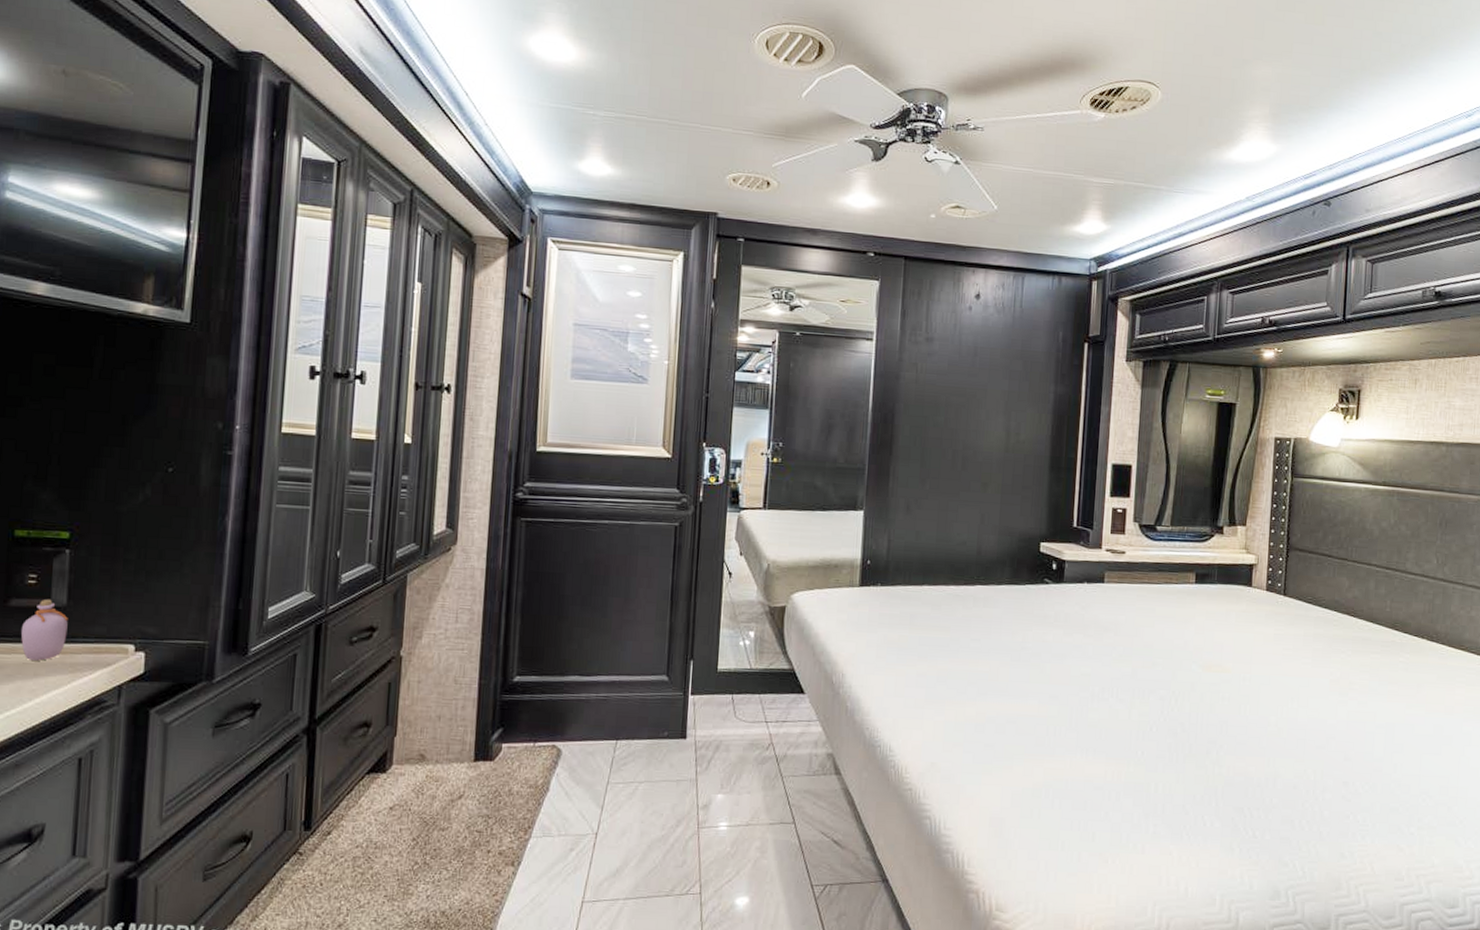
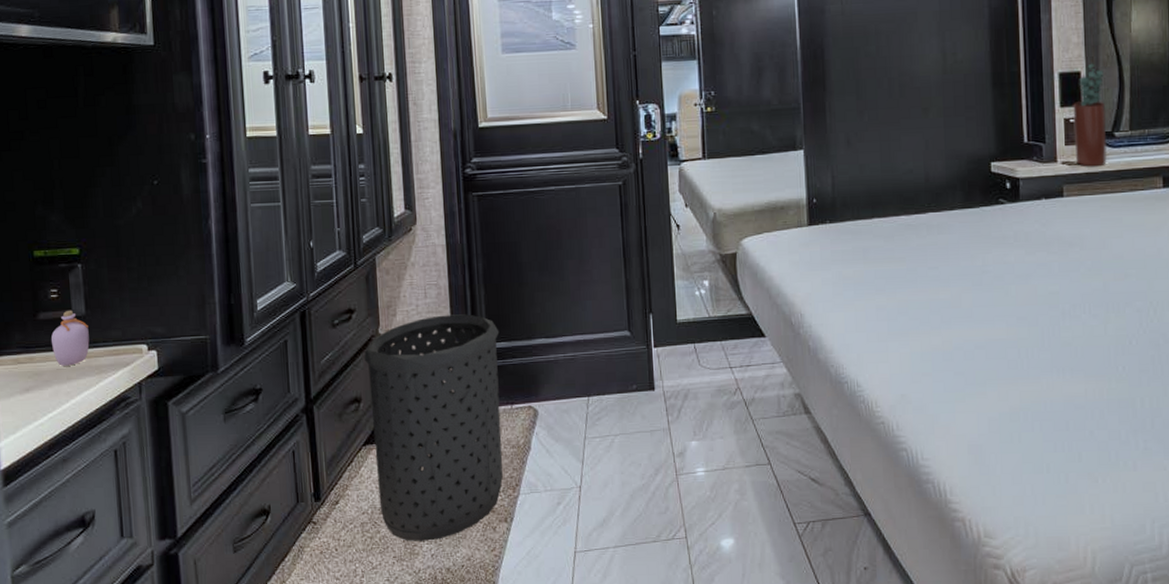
laundry basket: none [376,642,531,881] -> present [364,314,503,541]
vase: none [1118,454,1153,557] -> present [1073,59,1107,167]

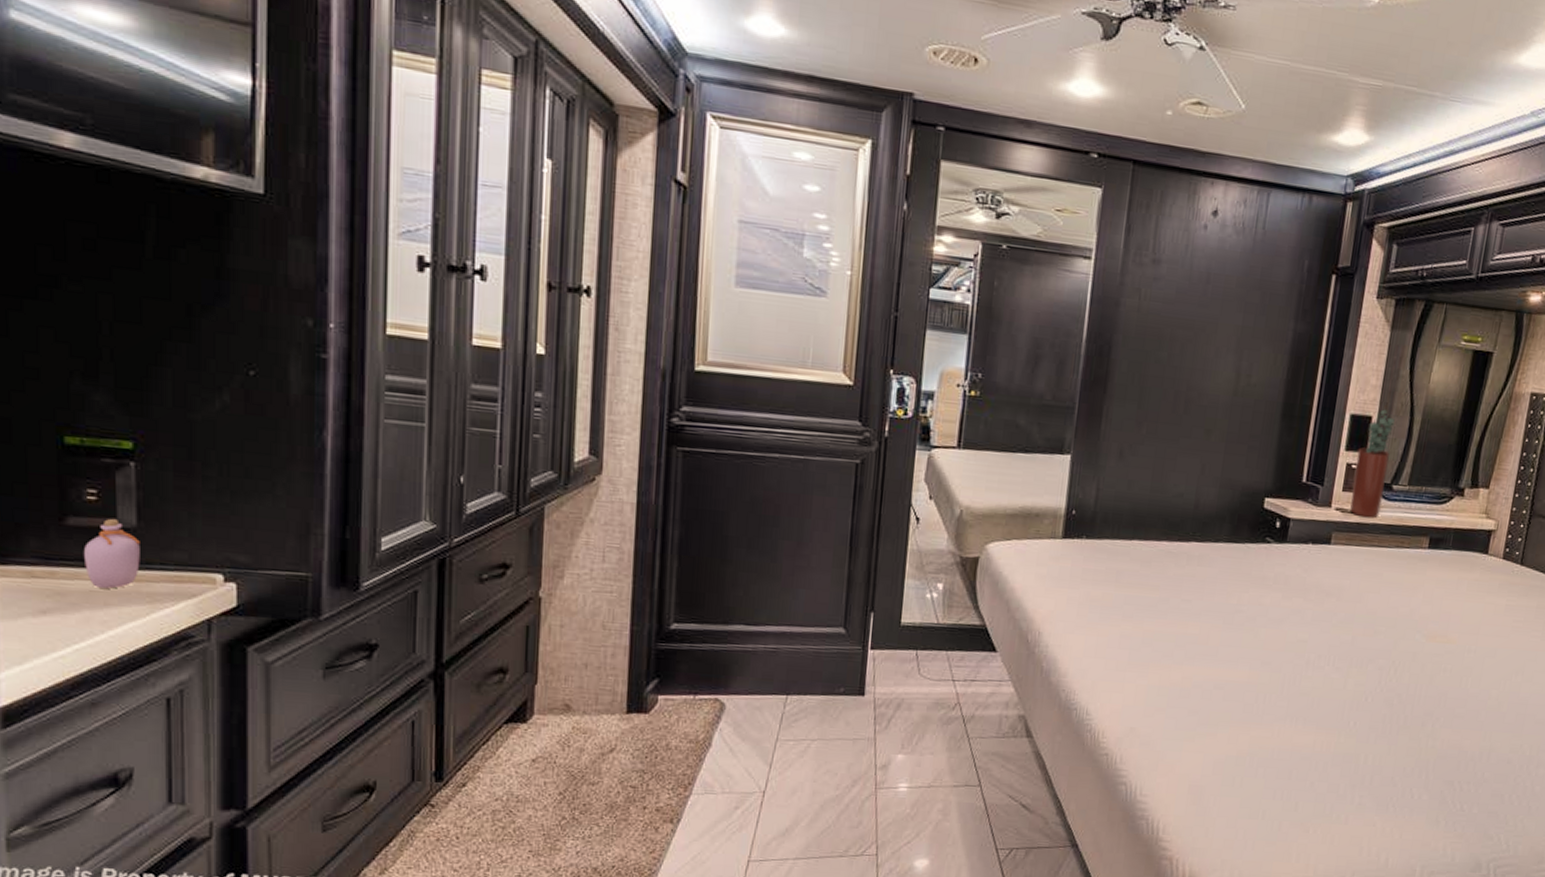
laundry basket: present [364,314,503,541] -> none [517,584,690,837]

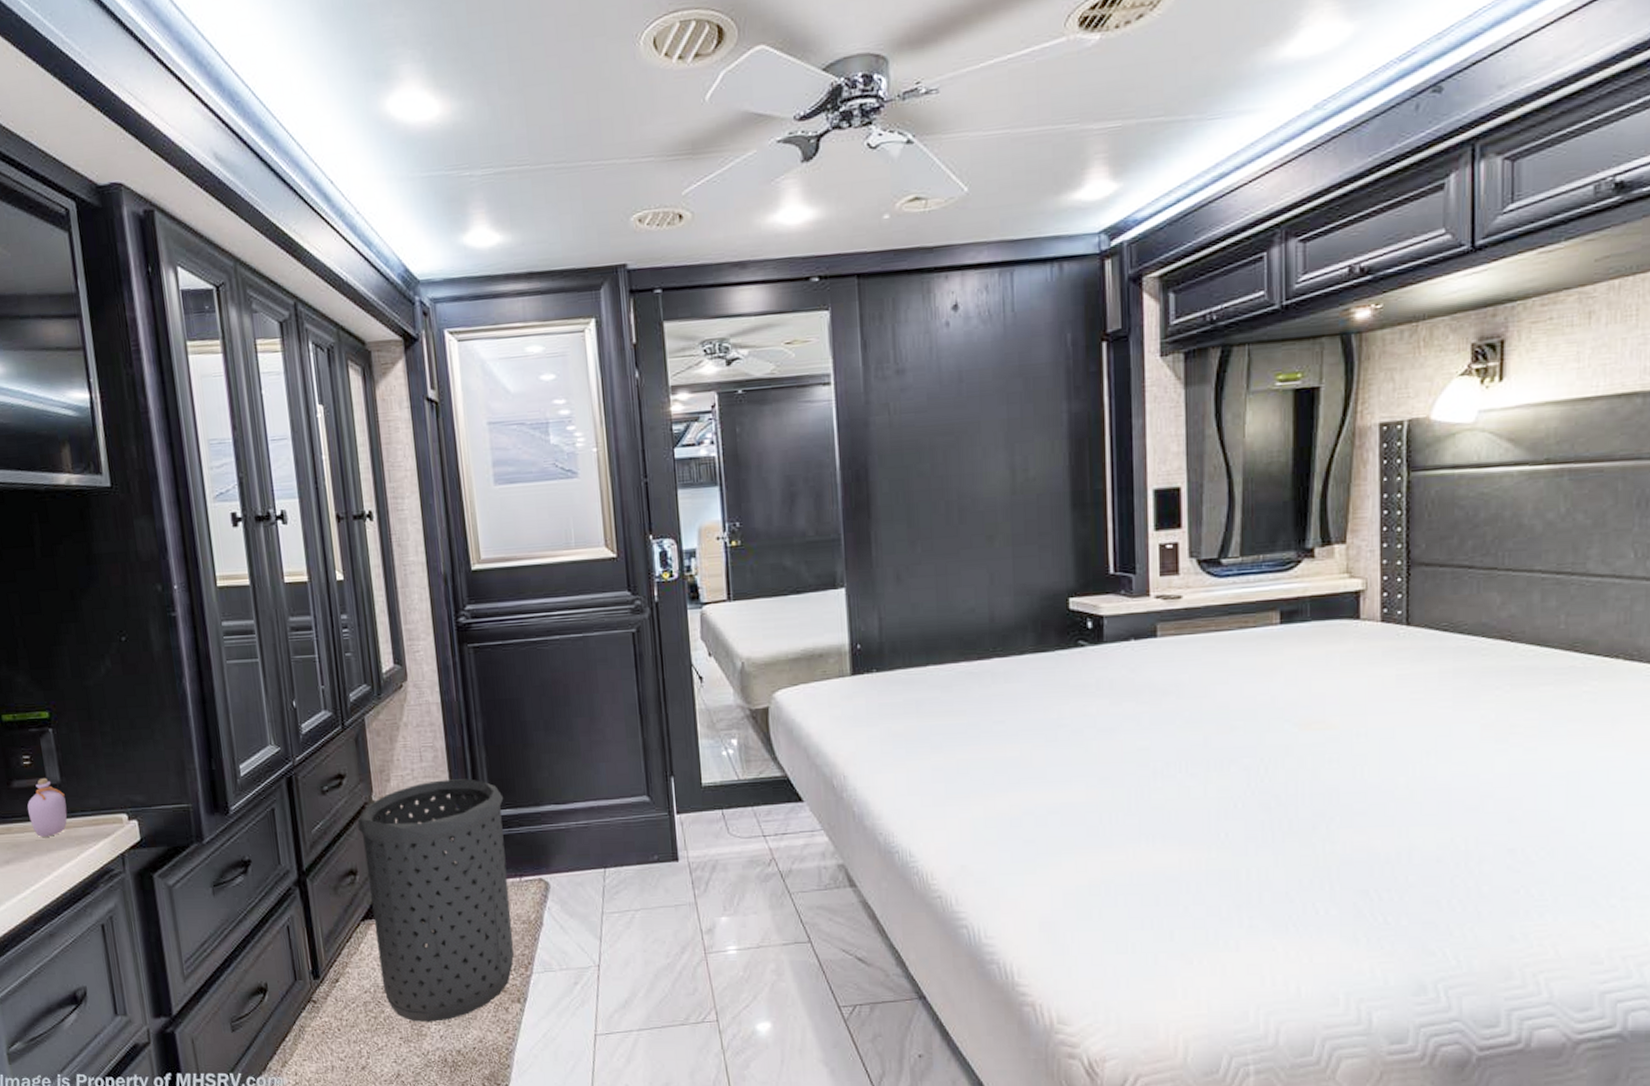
laundry basket: none [517,584,690,837] -> present [357,779,514,1022]
vase: present [1349,405,1395,518] -> none [1170,472,1211,601]

